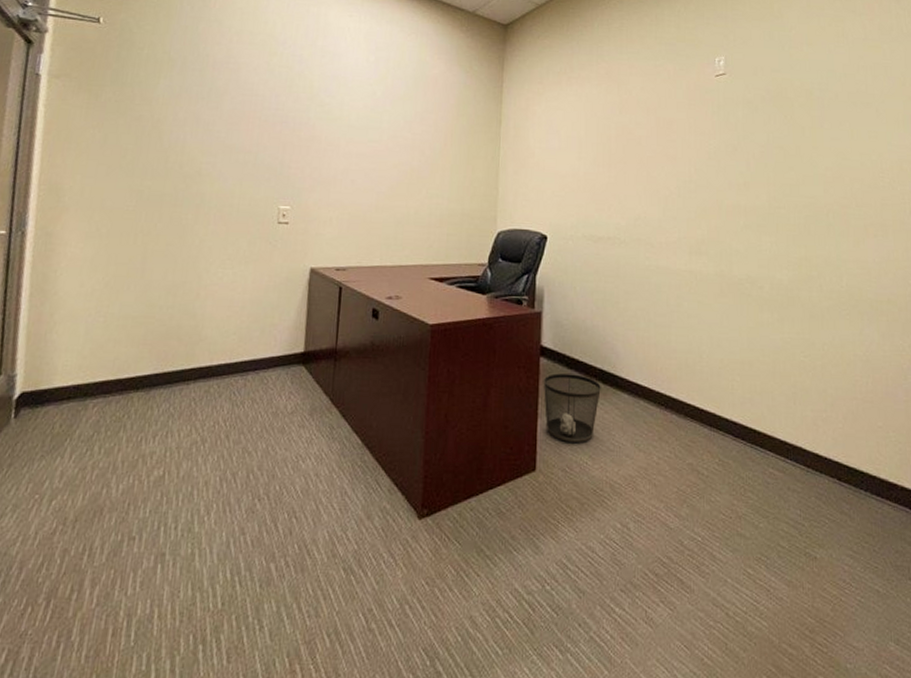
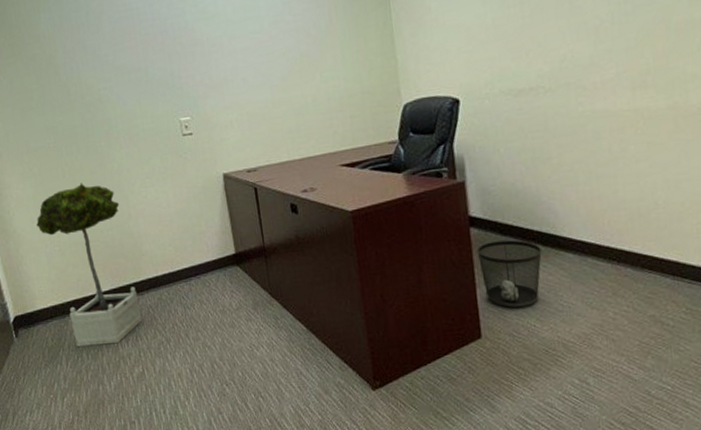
potted tree: none [85,252,190,439] -> present [36,182,142,347]

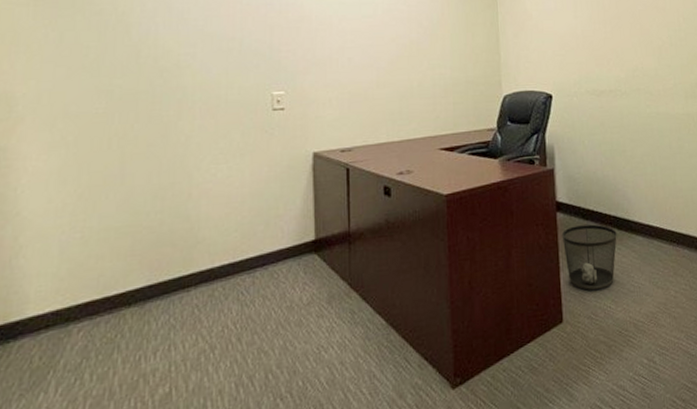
potted tree: present [36,182,142,347] -> none [54,156,182,365]

